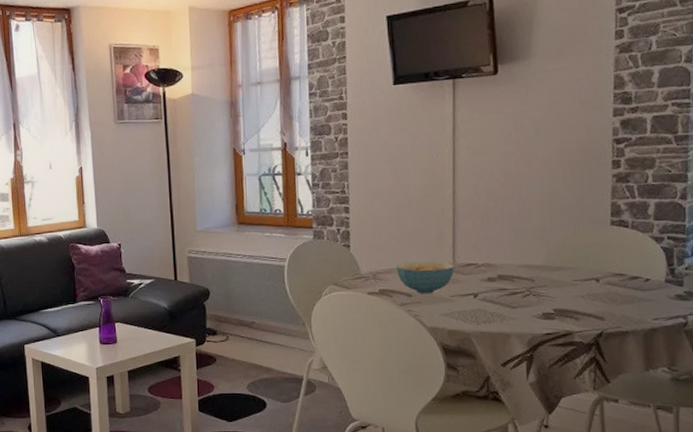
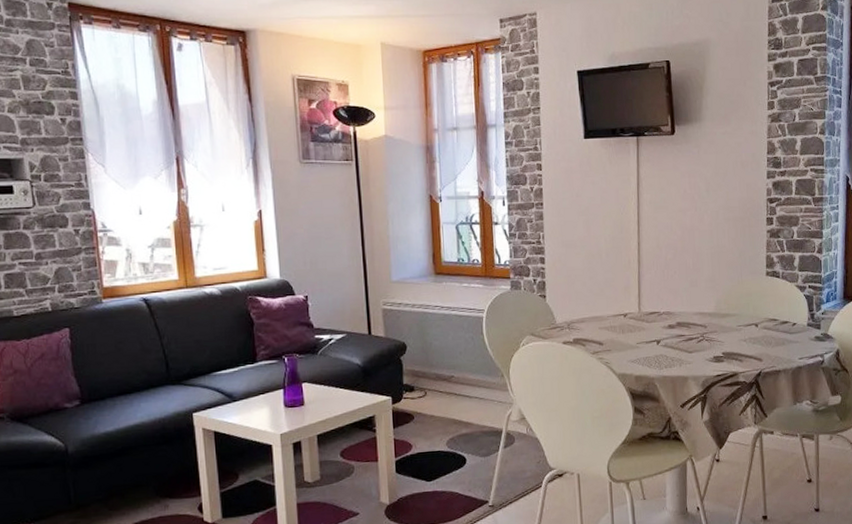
cereal bowl: present [396,261,454,294] -> none [588,310,640,342]

